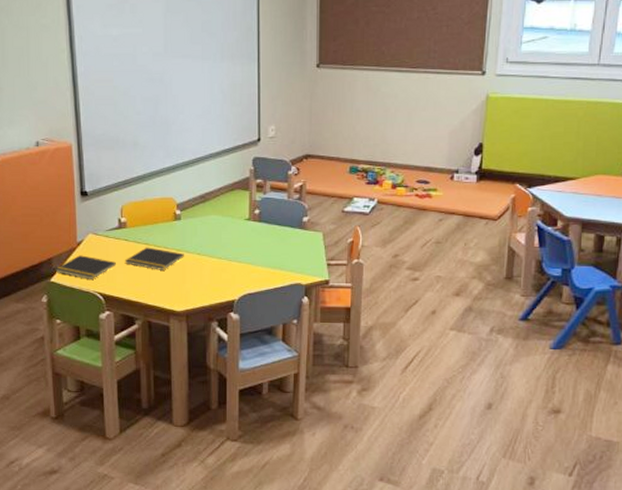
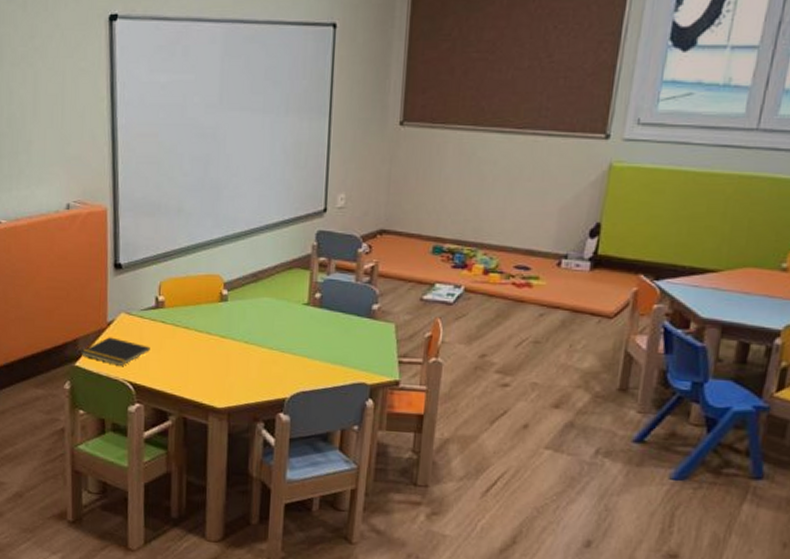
notepad: present [124,247,184,270] -> none [160,331,229,360]

